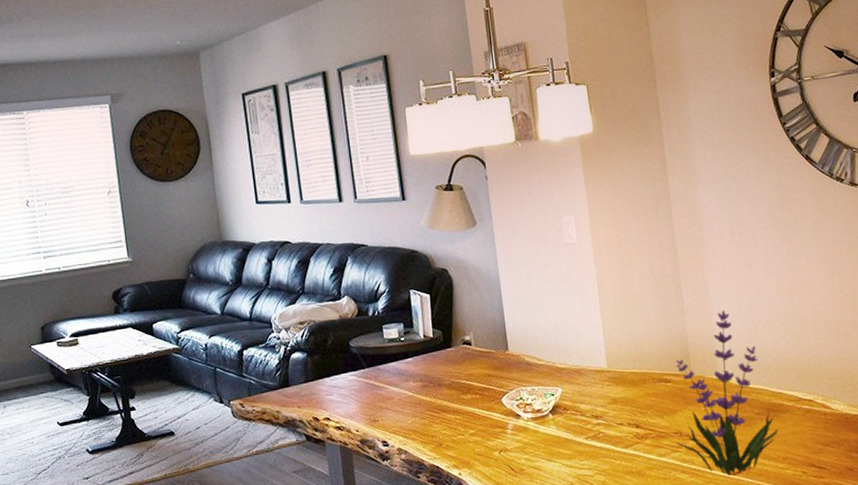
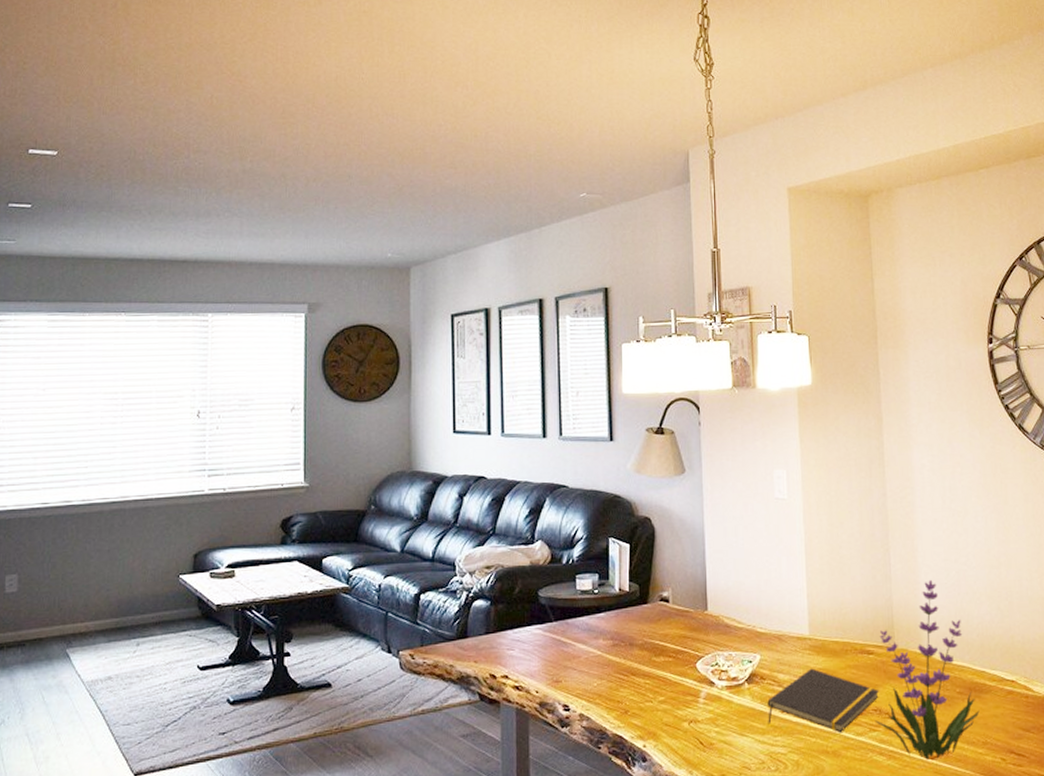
notepad: none [571,397,679,454] -> present [767,668,879,732]

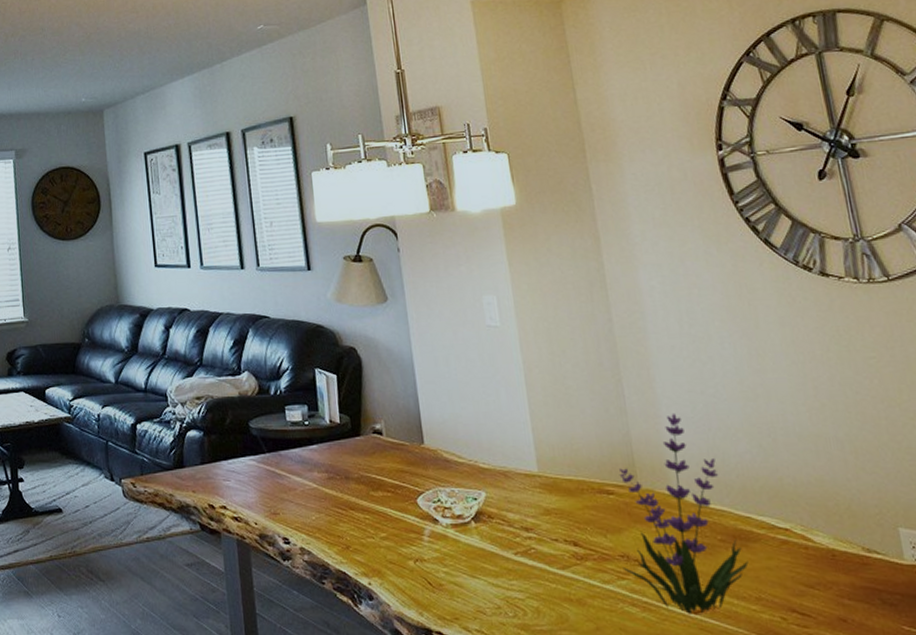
notepad: present [767,668,879,732] -> none [498,507,625,578]

